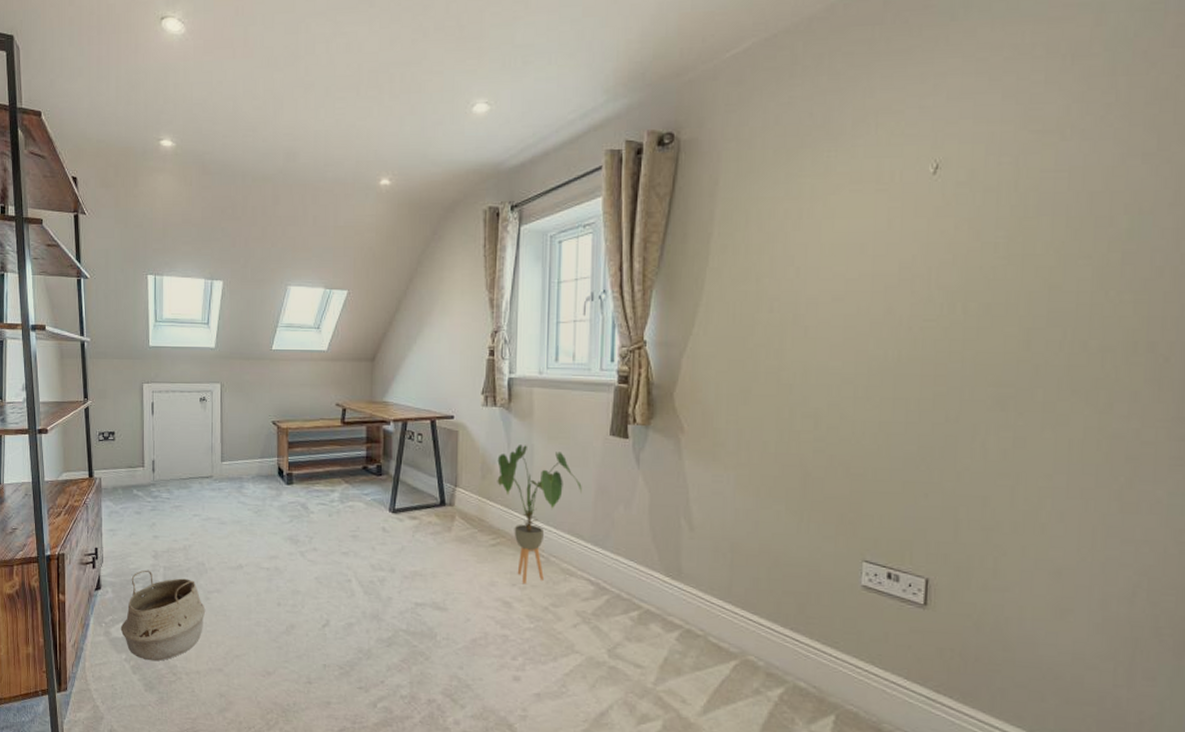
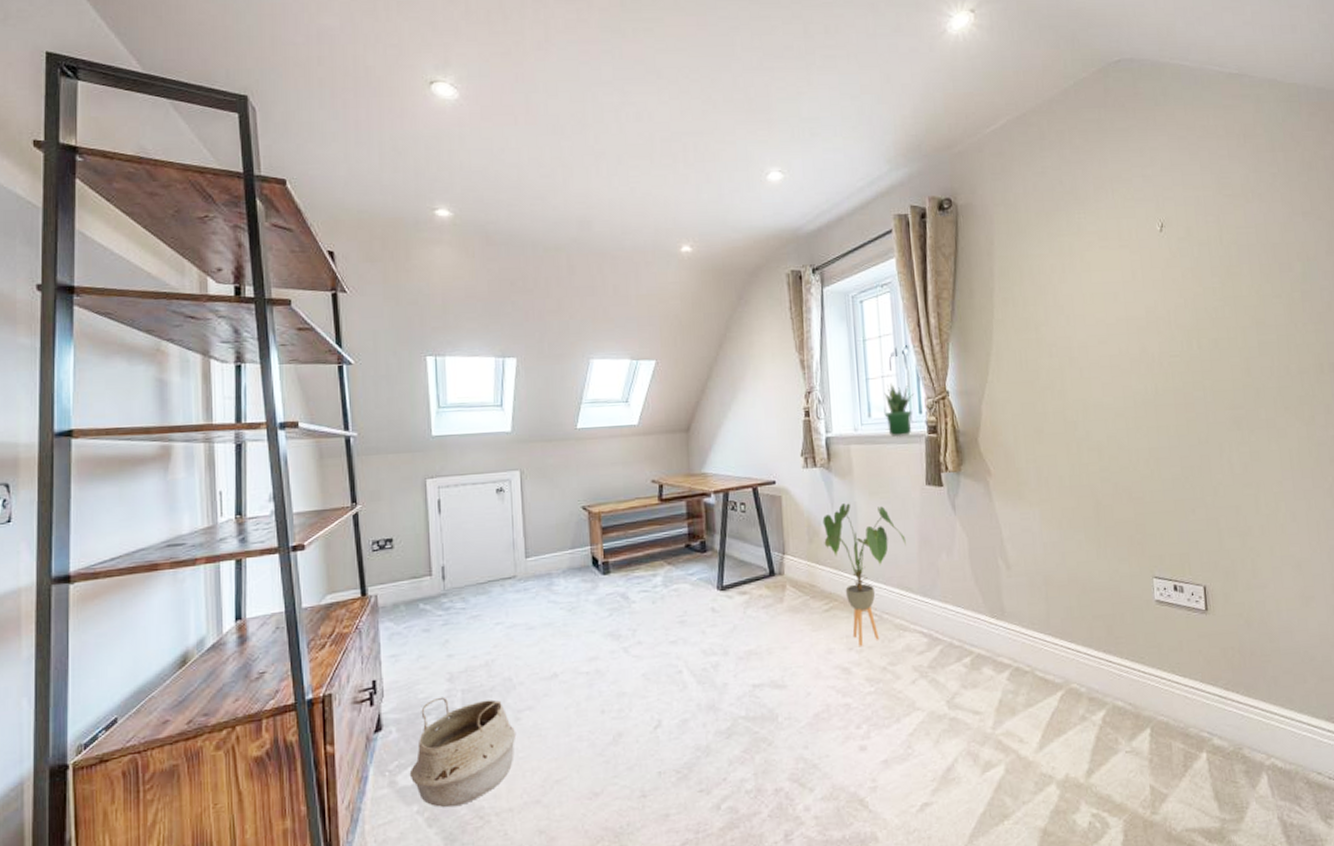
planter: none [574,328,608,385] -> present [884,382,915,438]

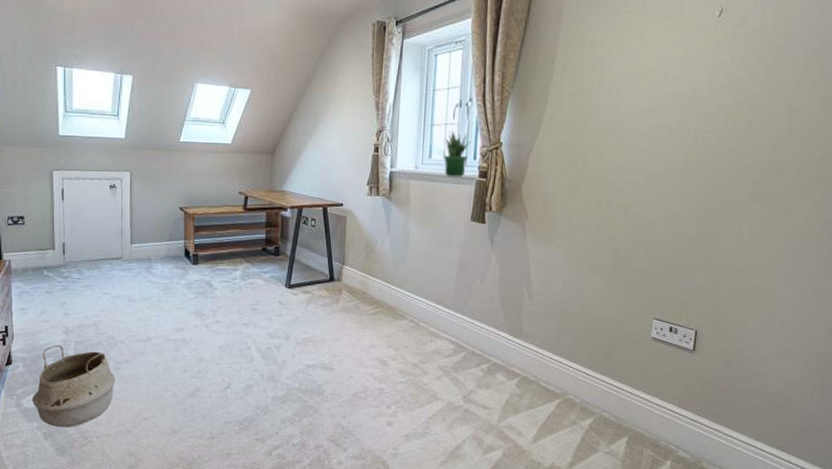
house plant: present [822,503,906,646] -> none [378,229,447,345]

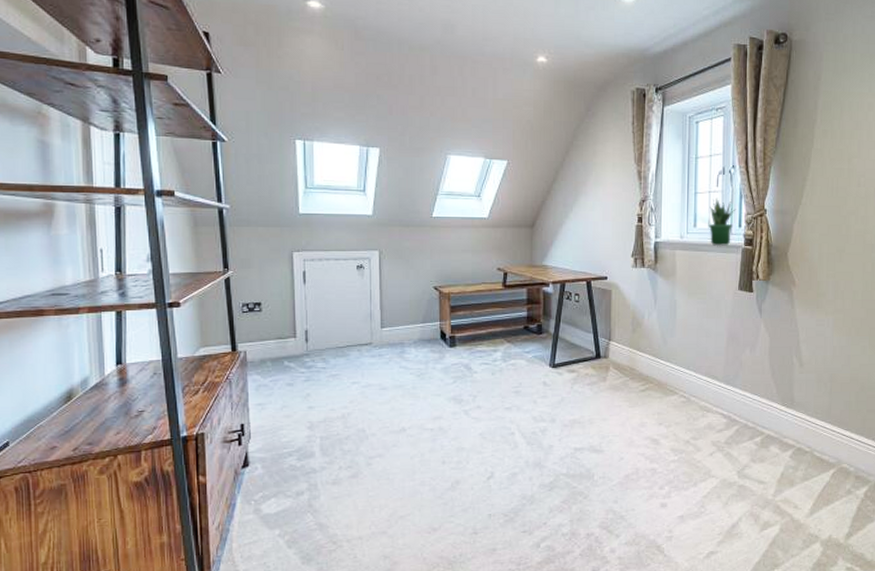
woven basket: present [32,345,116,428] -> none [272,441,367,533]

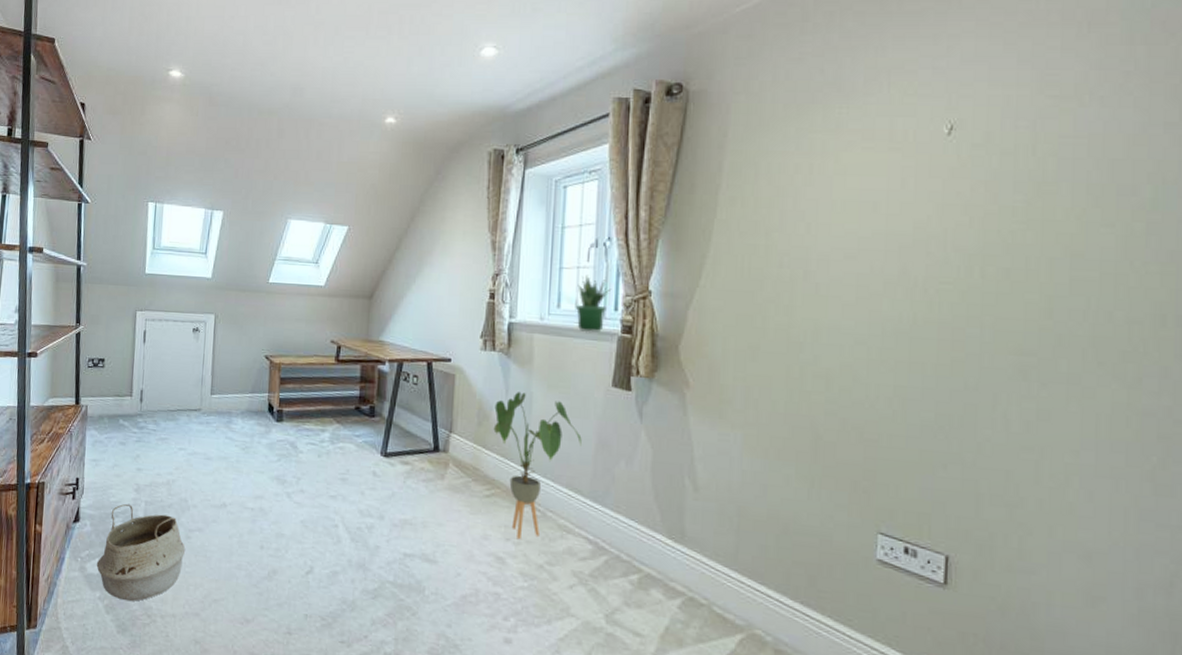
woven basket: none [272,441,367,533] -> present [96,503,186,602]
house plant: none [645,301,716,422] -> present [493,392,582,539]

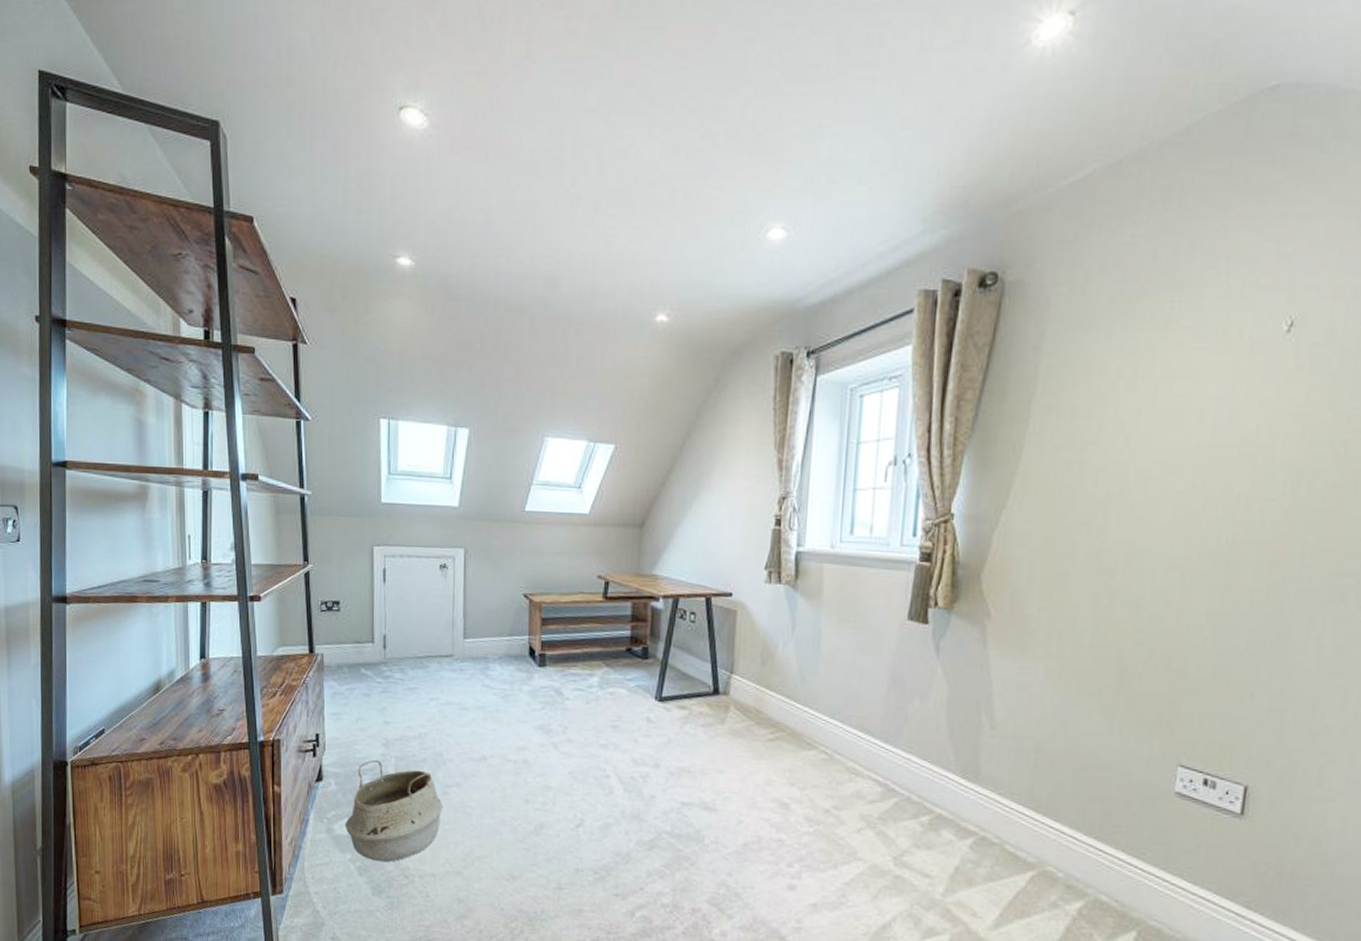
house plant: present [493,392,582,539] -> none [778,628,874,783]
planter: present [576,274,612,333] -> none [871,496,911,562]

